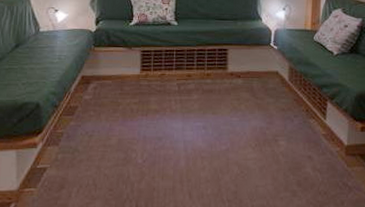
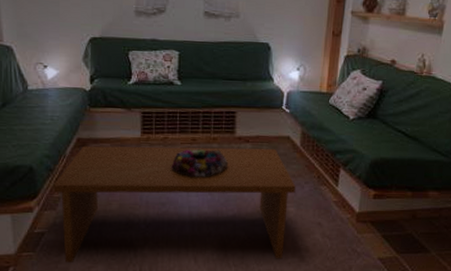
coffee table: none [57,82,286,198] -> present [53,145,296,262]
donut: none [167,85,222,112] -> present [171,149,229,177]

